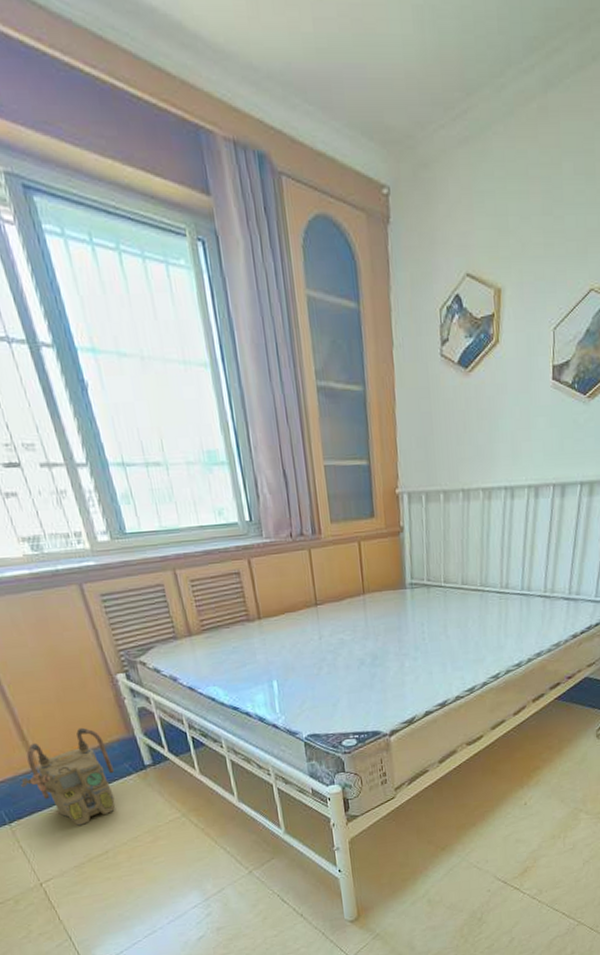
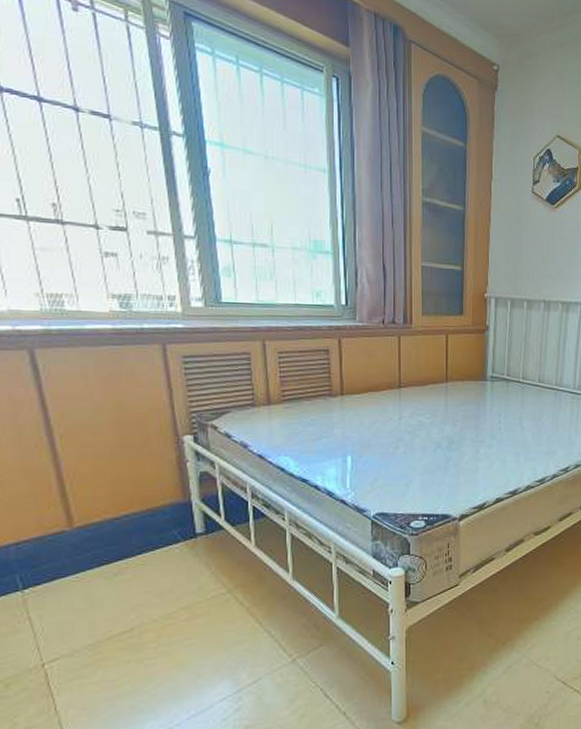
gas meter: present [20,727,115,826] -> none [47,488,159,597]

